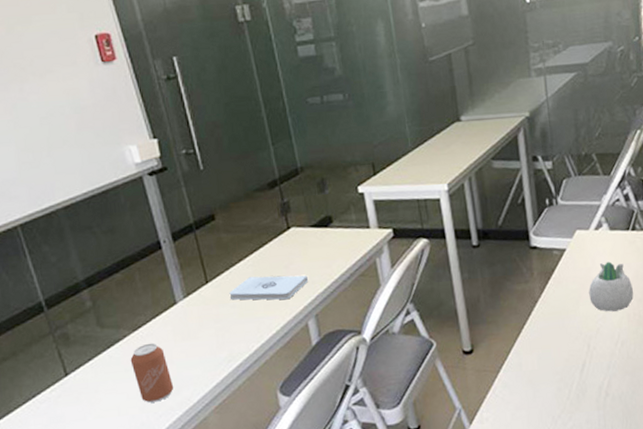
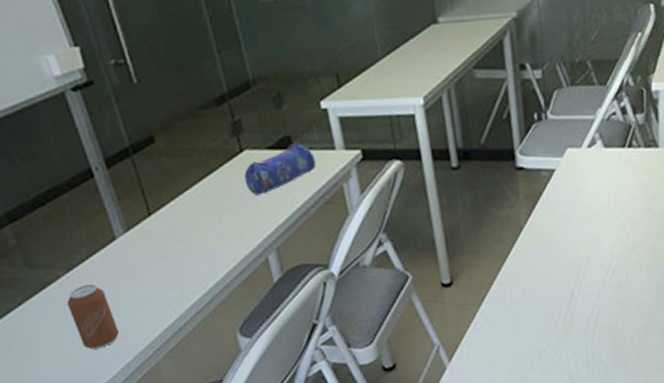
notepad: present [229,275,308,300] -> none [176,204,266,234]
pencil case: none [290,223,353,267] -> present [244,144,316,196]
succulent planter: present [589,261,634,312] -> none [579,182,628,238]

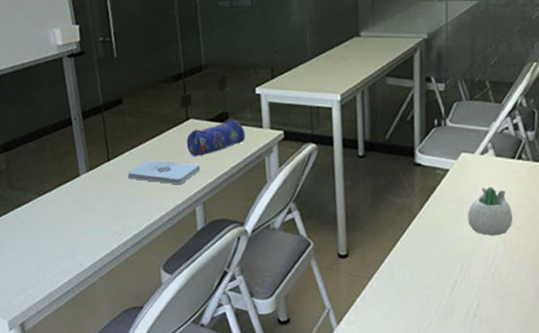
can: present [66,283,120,350] -> none [33,208,69,263]
notepad: none [176,204,266,234] -> present [127,160,200,185]
succulent planter: none [579,182,628,238] -> present [468,187,512,236]

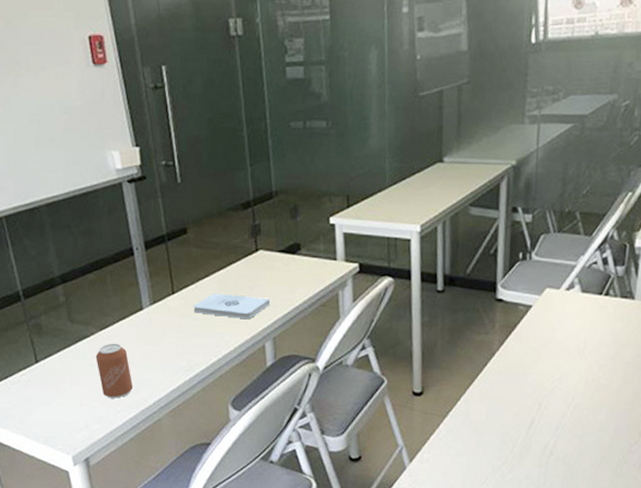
can: none [33,208,69,263] -> present [95,343,134,398]
pencil case: present [186,119,245,157] -> none [256,251,318,290]
succulent planter: present [468,187,512,236] -> none [549,324,596,374]

